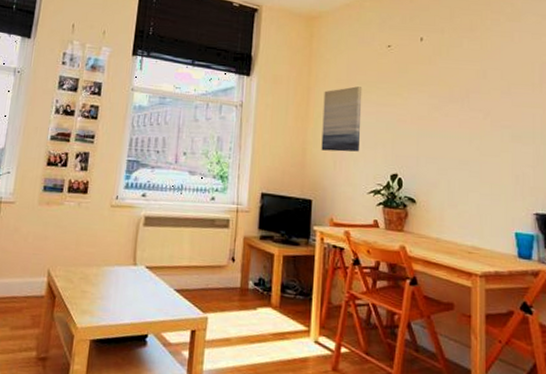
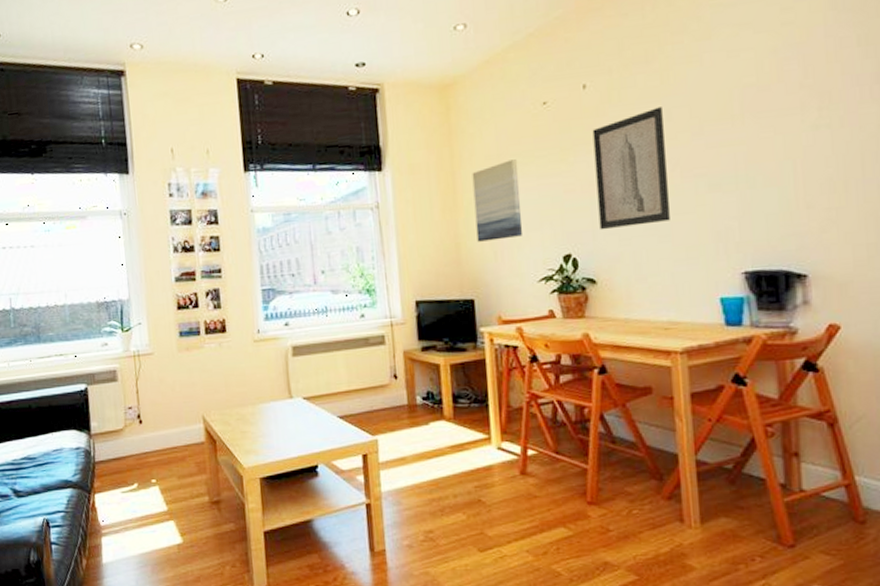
wall art: none [423,66,480,160] -> present [592,107,670,230]

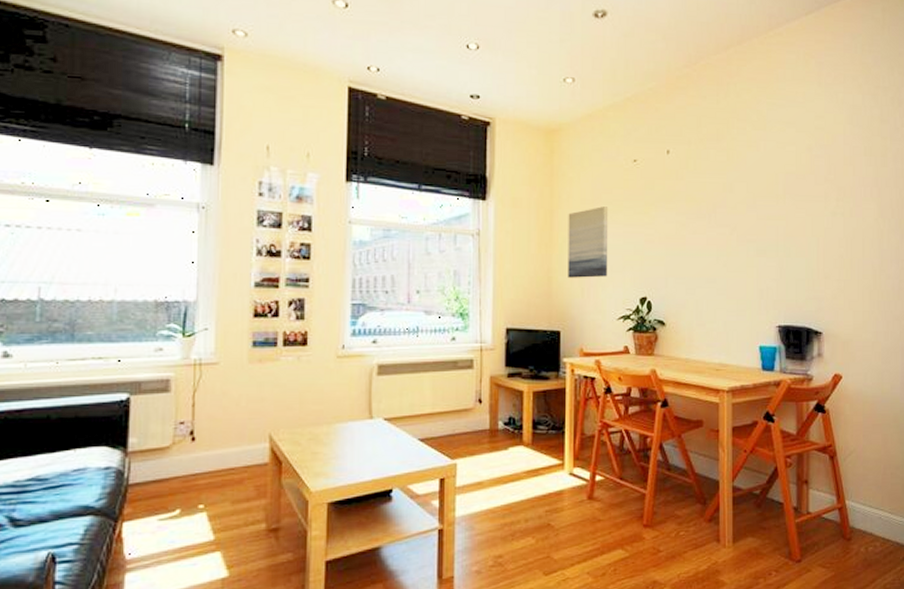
wall art: present [592,107,670,230] -> none [671,179,727,279]

